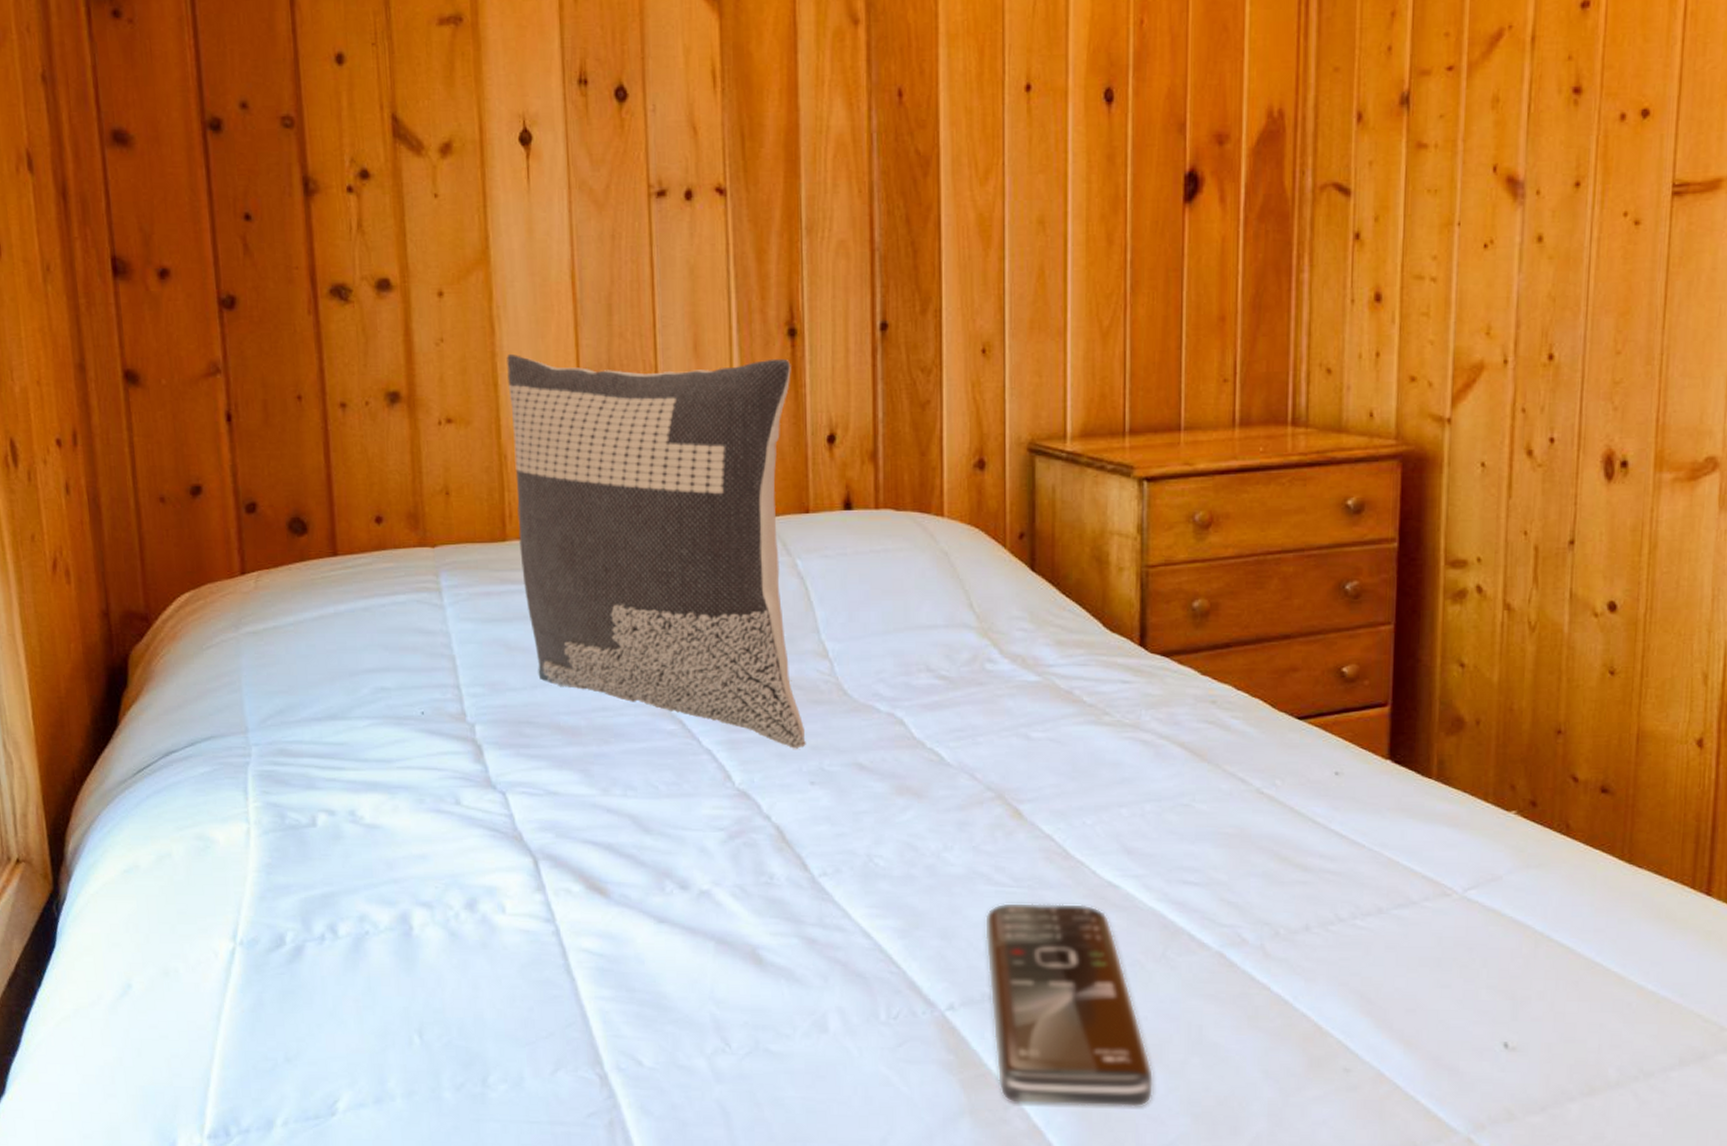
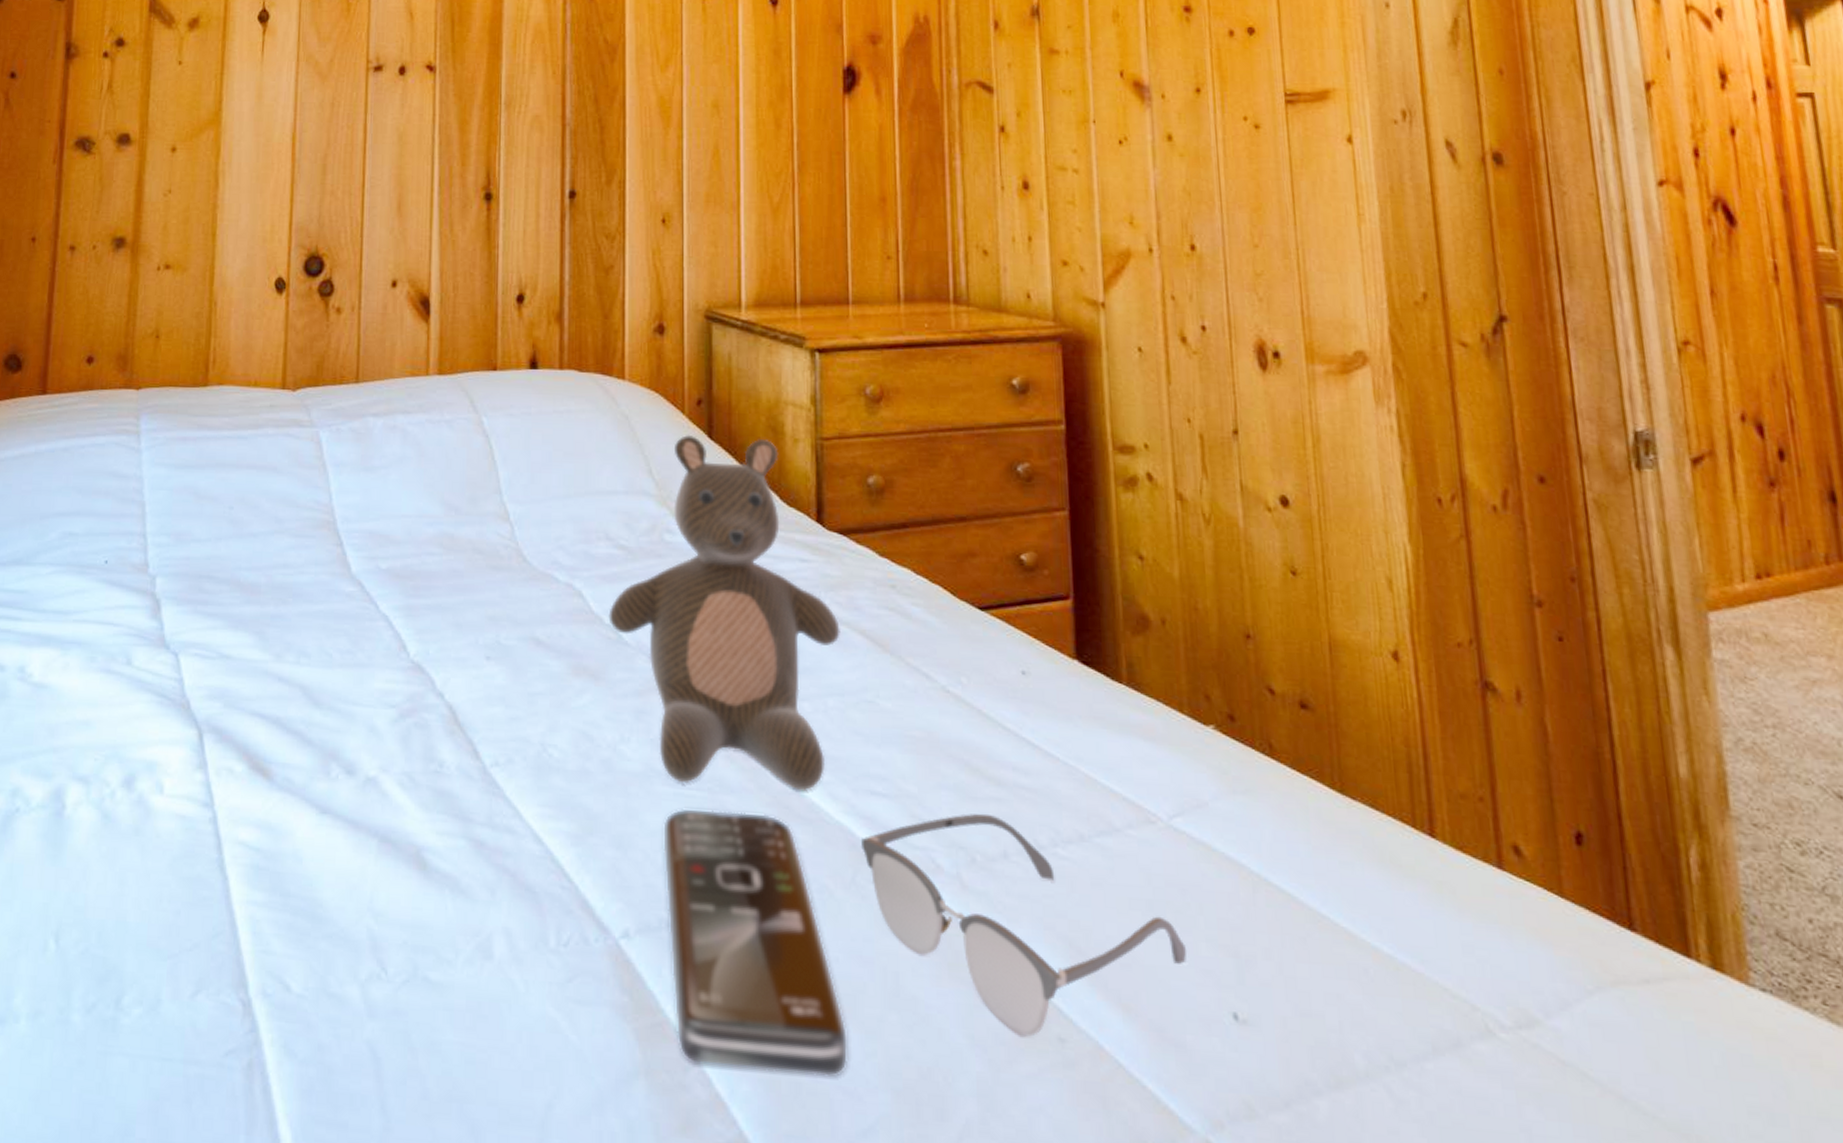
pillow: present [507,353,806,749] -> none [219,206,486,619]
stuffed bear: none [930,567,1159,883] -> present [608,434,840,790]
eyeglasses: none [1171,894,1468,1069] -> present [860,813,1187,1037]

